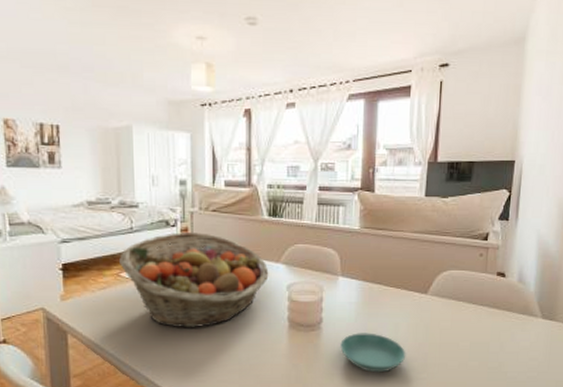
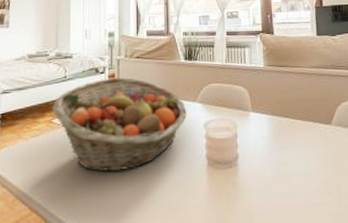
saucer: present [340,333,406,373] -> none [257,166,320,210]

